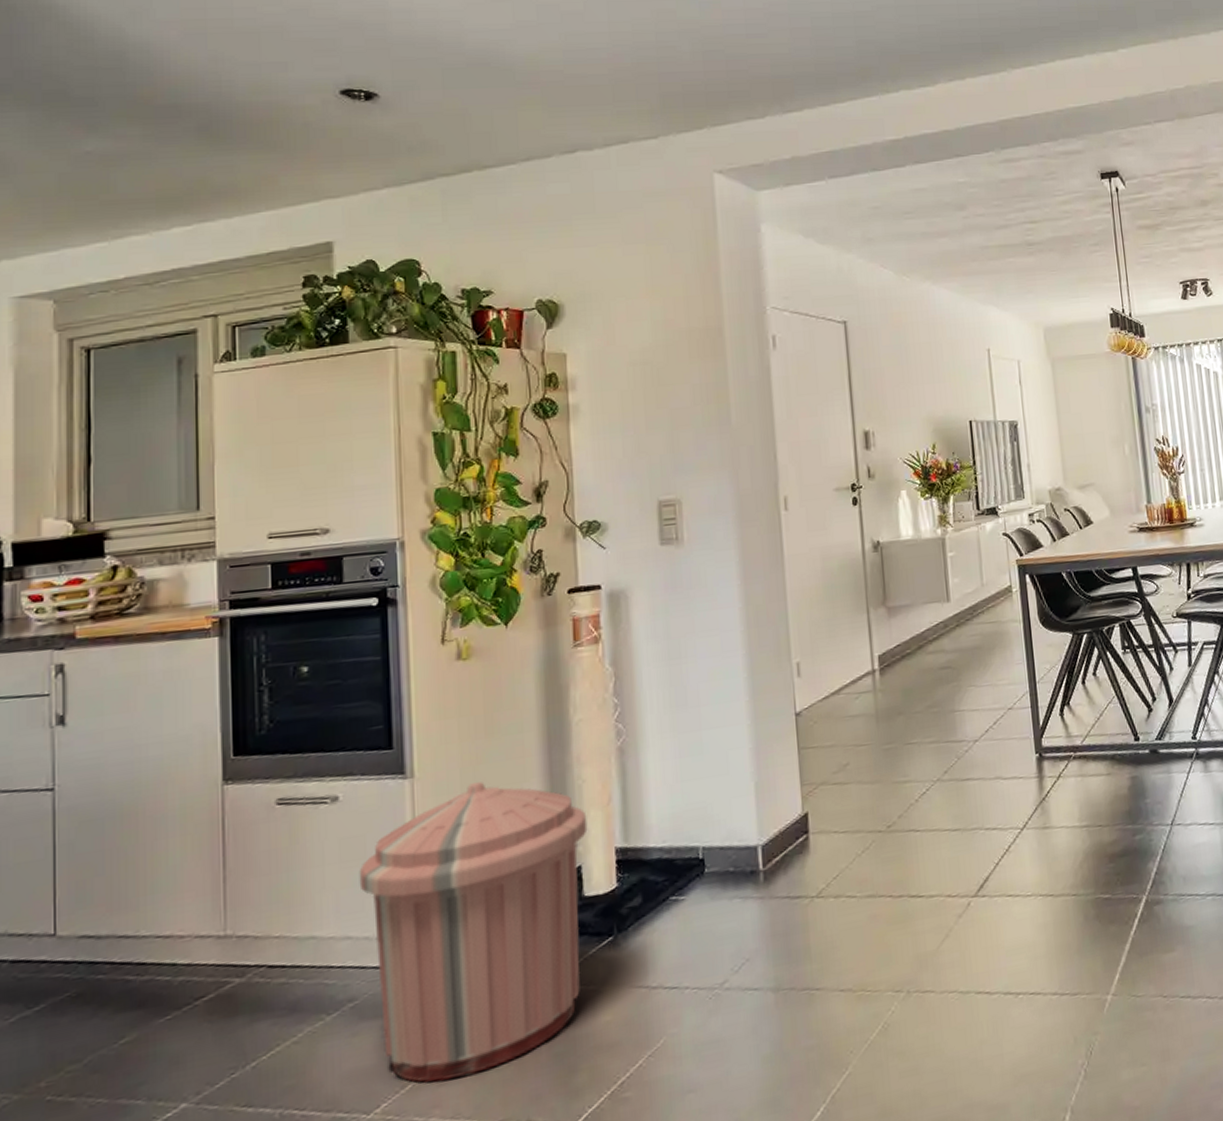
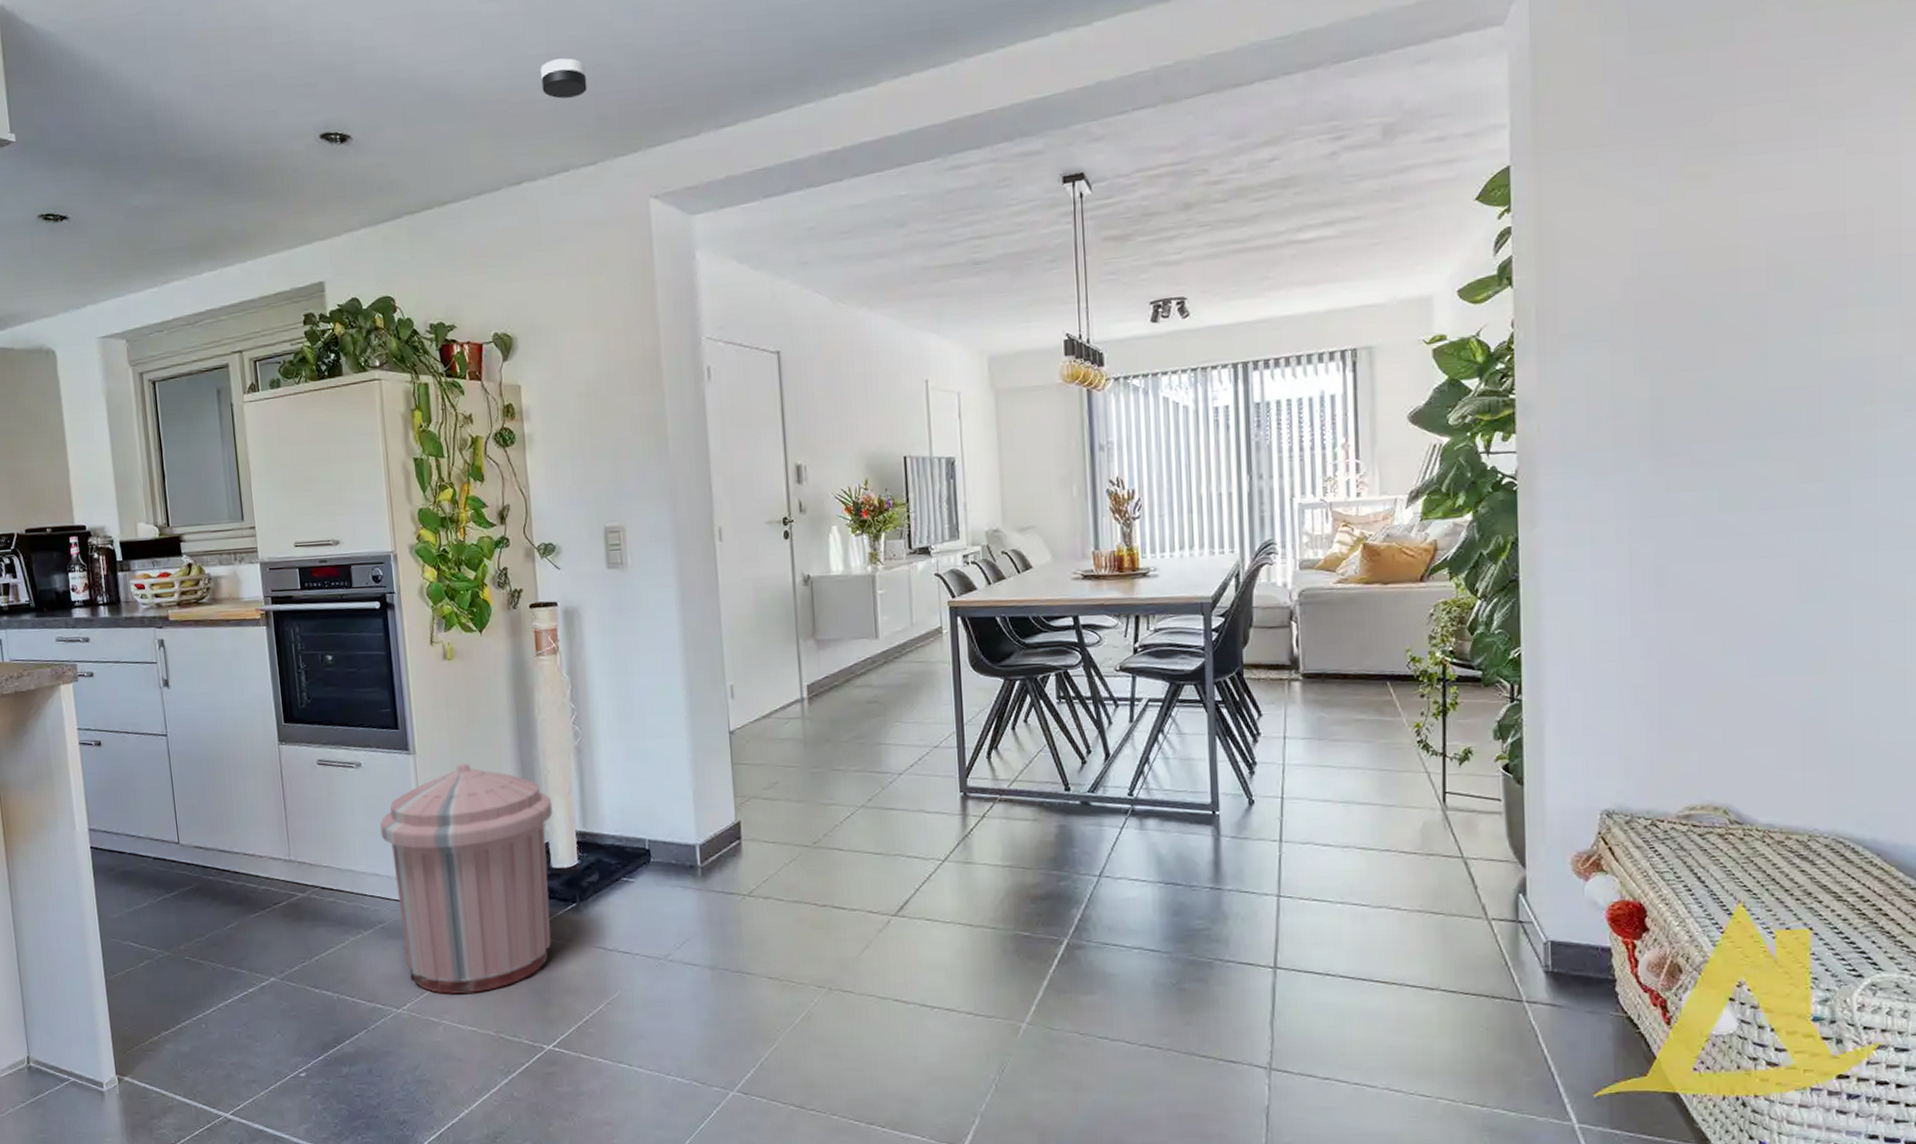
smoke detector: none [600,38,650,75] -> present [540,58,587,99]

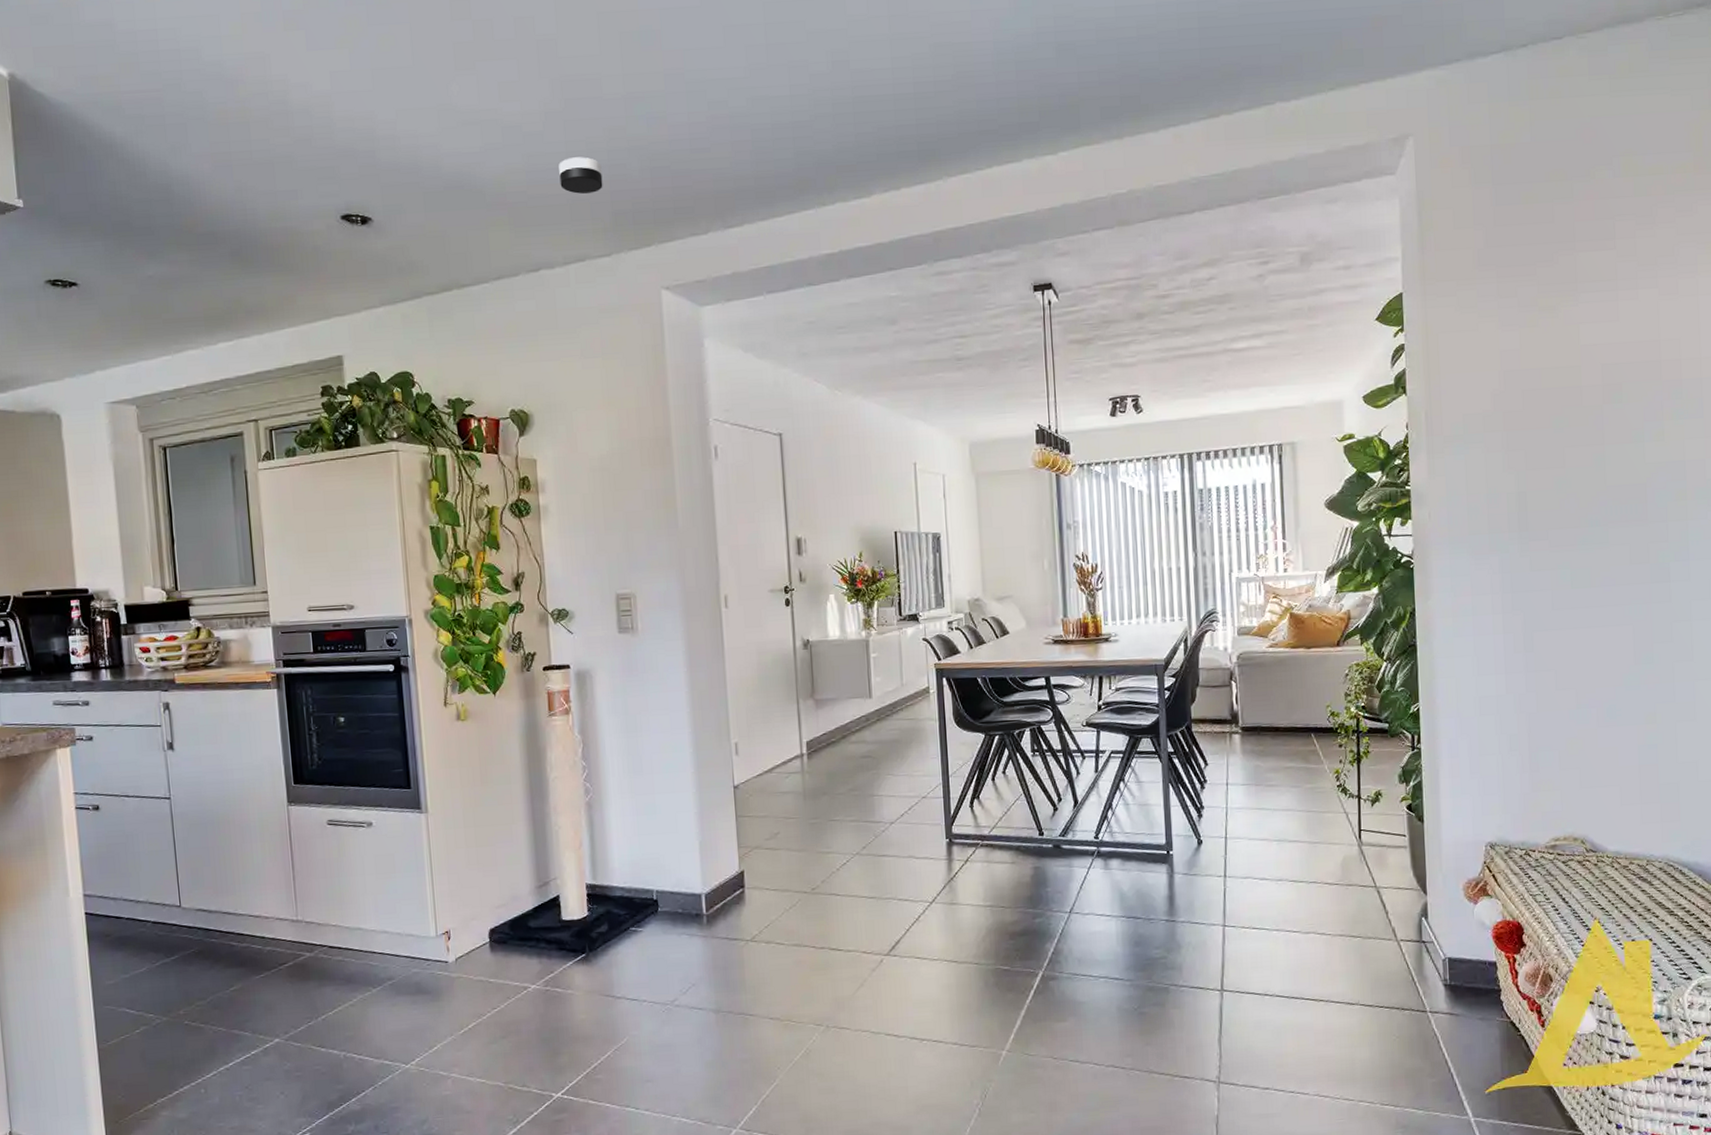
trash can: present [380,763,553,995] -> none [390,821,564,1048]

